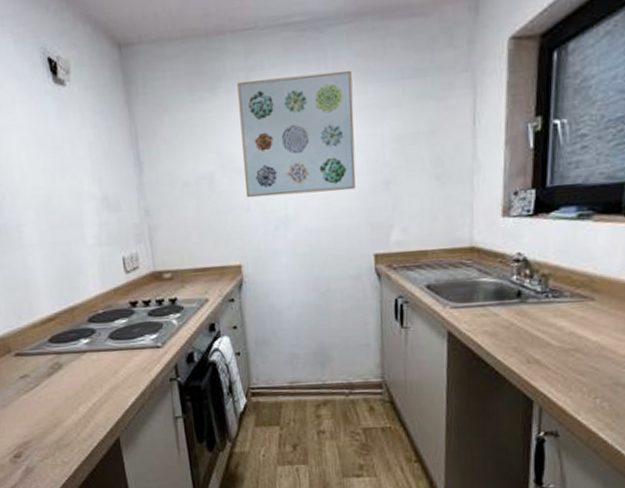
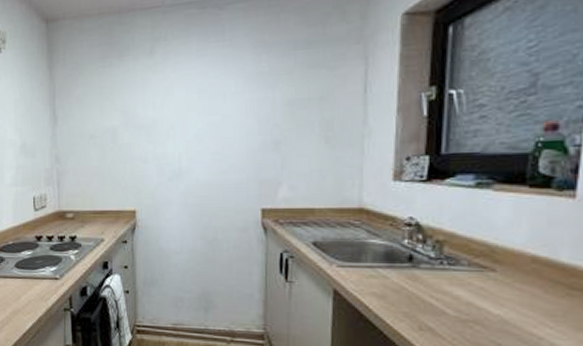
wall art: present [237,70,356,198] -> none [143,41,248,151]

